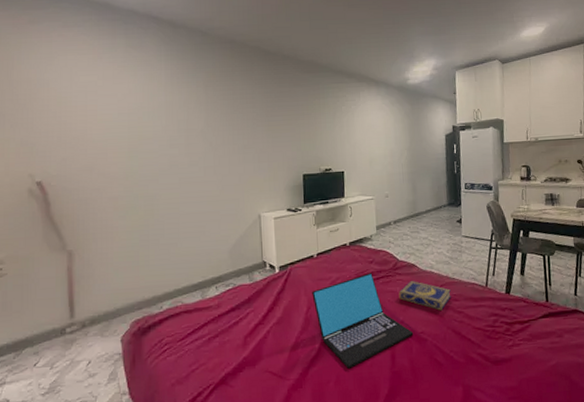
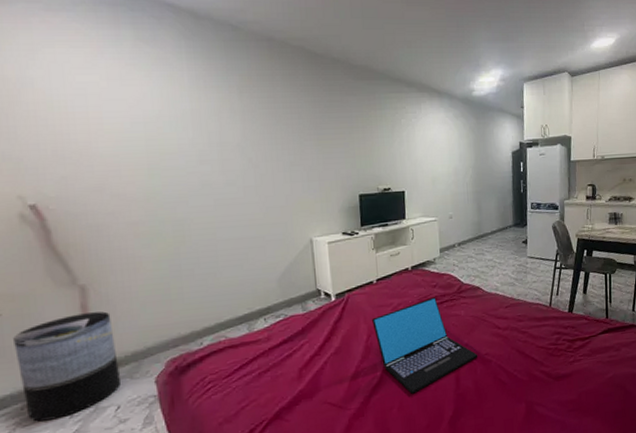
trash can: none [14,274,94,371] -> present [13,311,122,422]
book: present [399,280,451,310] -> none [463,303,516,332]

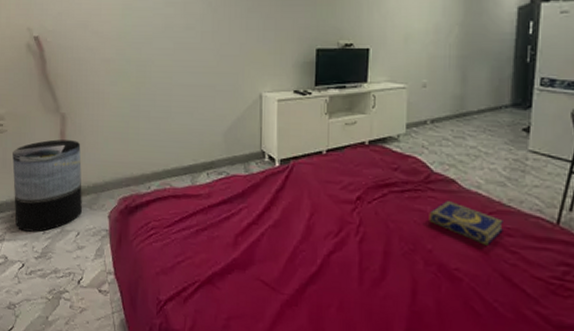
laptop: present [372,297,478,394] -> none [317,182,445,296]
book: none [463,303,516,332] -> present [429,199,503,246]

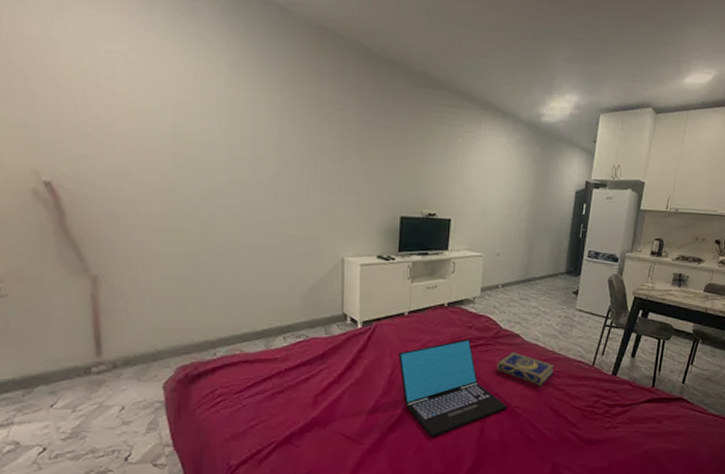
trash can: present [12,139,83,232] -> none [19,305,128,411]
laptop: none [317,182,445,296] -> present [398,339,508,437]

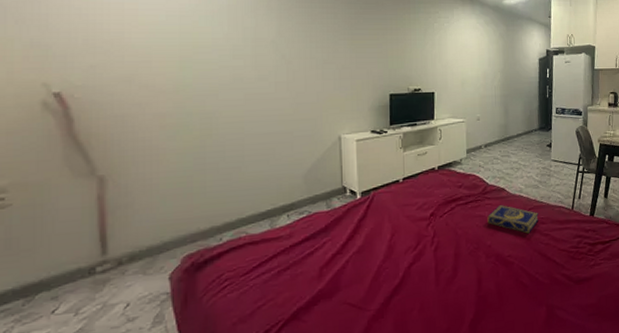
laptop: present [398,339,508,437] -> none [397,197,501,295]

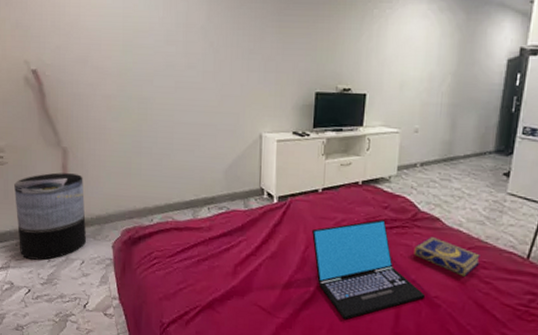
trash can: none [22,204,134,319] -> present [14,172,87,260]
laptop: none [397,197,501,295] -> present [312,219,426,319]

